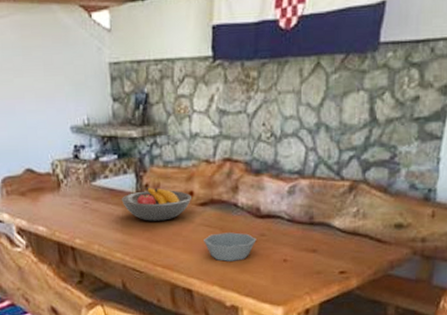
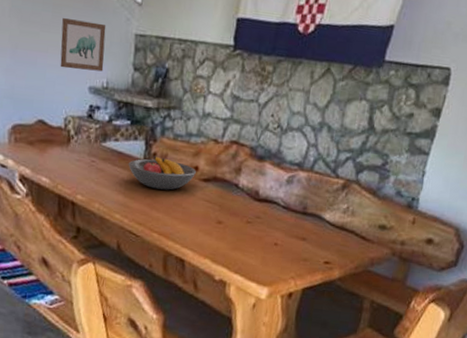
wall art: none [34,58,82,112] -> present [60,18,107,72]
bowl: present [204,232,257,261] -> none [202,209,252,239]

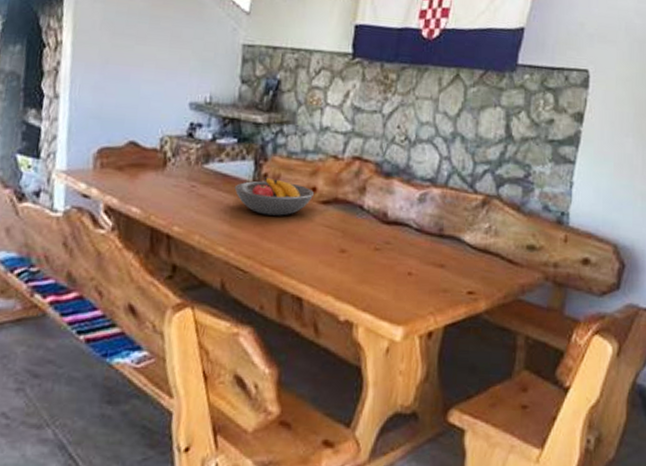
wall art: present [60,18,107,72] -> none [156,30,210,86]

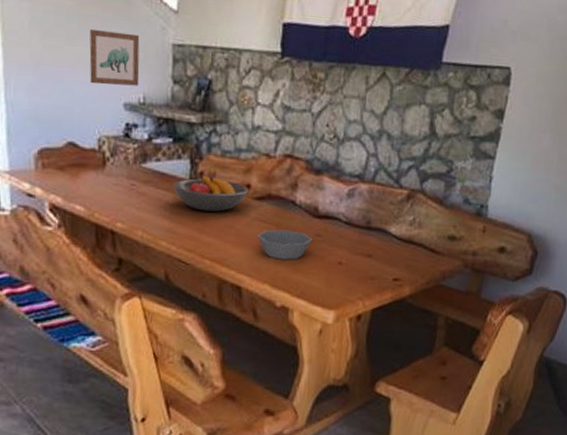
wall art: none [156,30,210,86] -> present [89,30,140,86]
bowl: none [322,236,381,270] -> present [257,229,312,260]

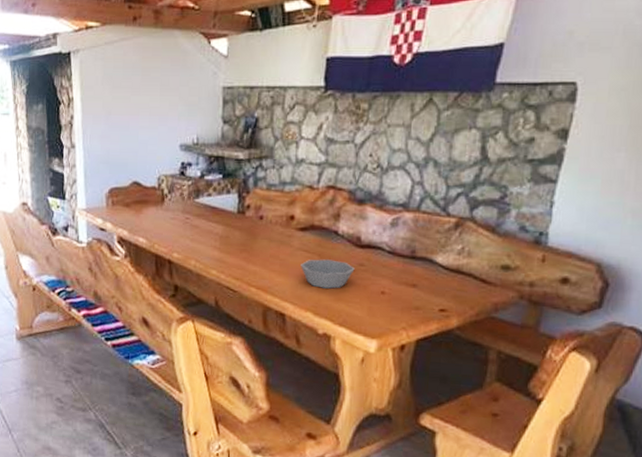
wall art: present [89,30,140,86] -> none [151,80,194,129]
fruit bowl: present [172,175,249,212] -> none [222,208,293,242]

